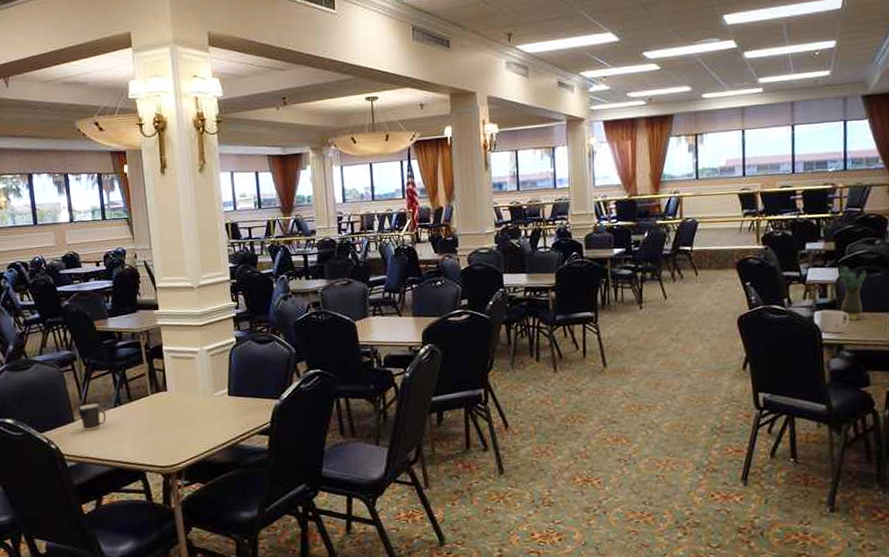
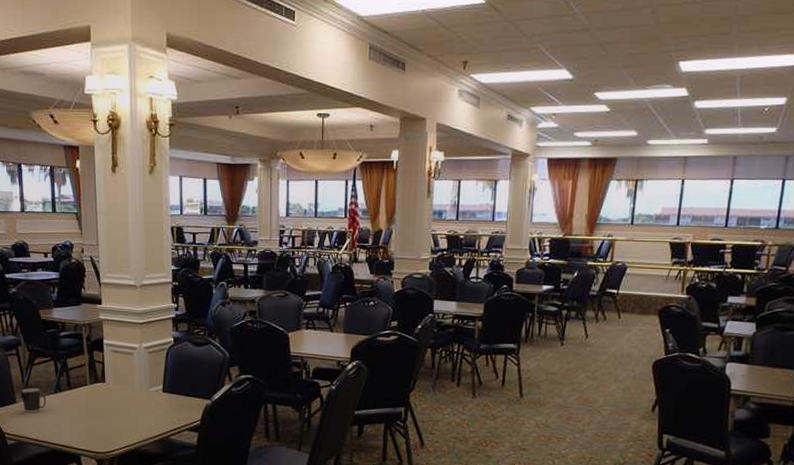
mug: present [819,309,850,334] -> none [730,362,760,386]
vase: present [838,264,867,321] -> none [752,319,783,375]

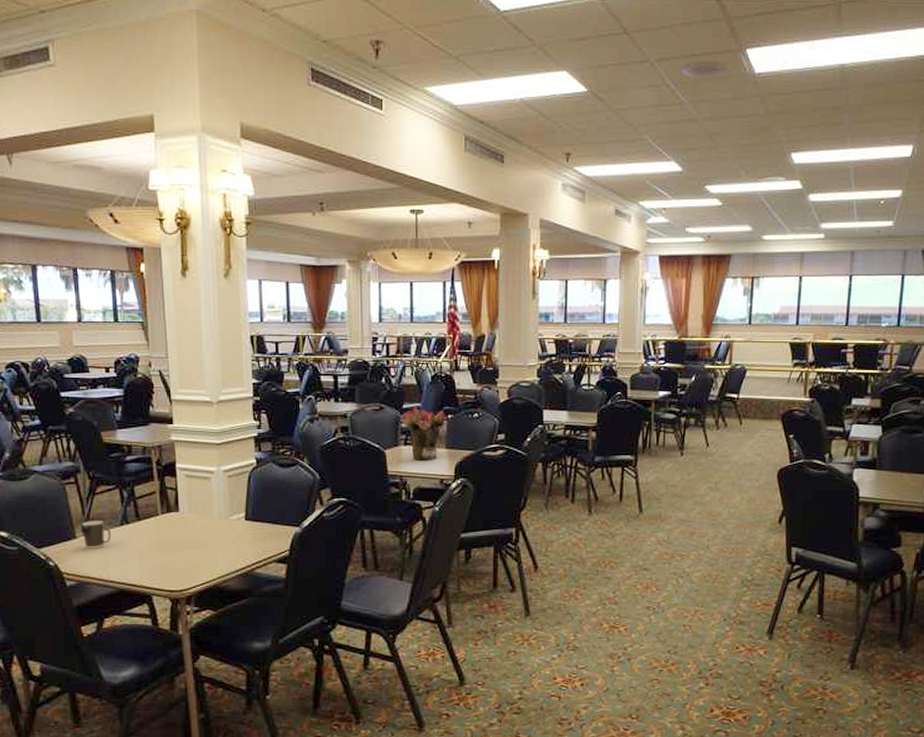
bouquet: none [303,294,346,343] -> present [401,407,448,460]

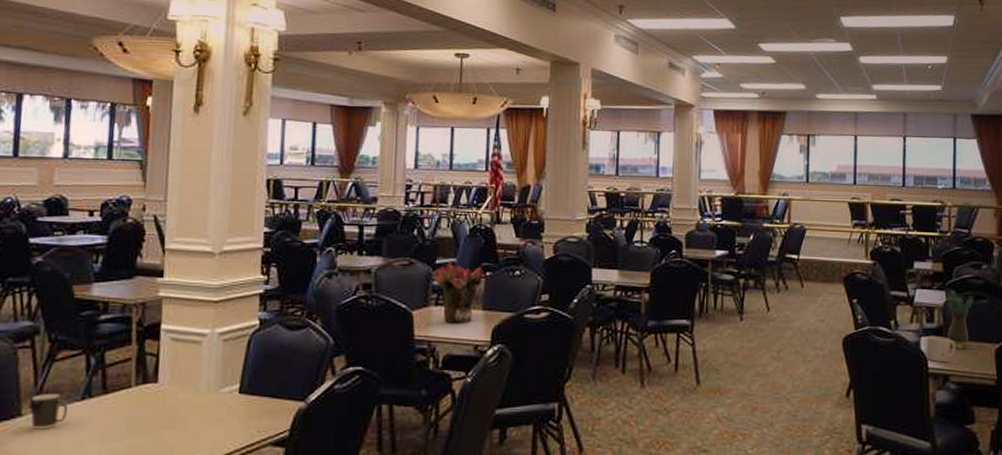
mug: none [858,467,888,493] -> present [926,335,956,363]
vase: none [879,422,909,480] -> present [945,287,973,350]

